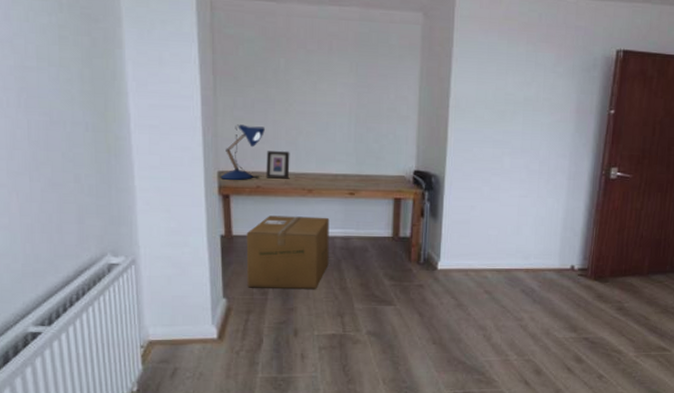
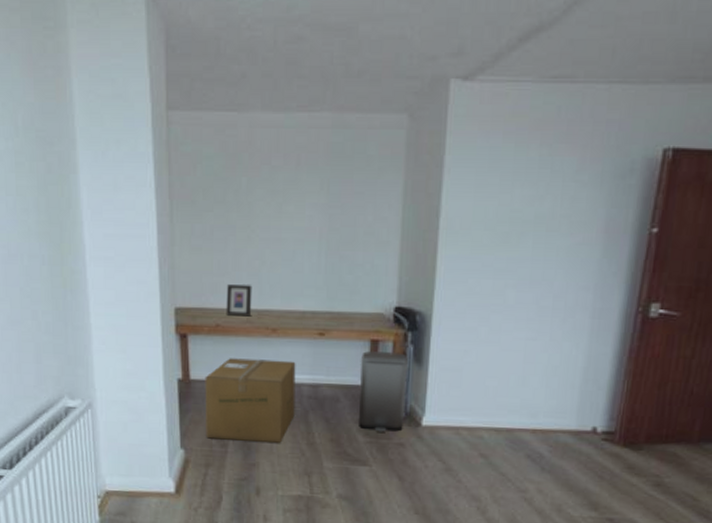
desk lamp: present [220,124,265,180] -> none [177,254,225,318]
pedal bin: none [385,208,425,276] -> present [359,351,408,432]

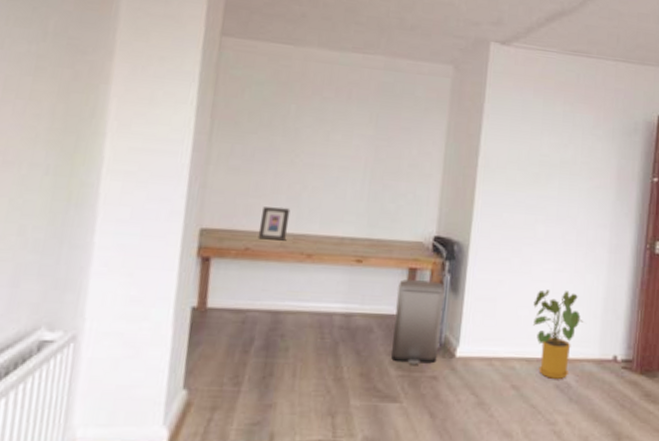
box: present [205,358,296,444] -> none [216,284,330,381]
house plant: none [503,359,560,449] -> present [533,290,584,379]

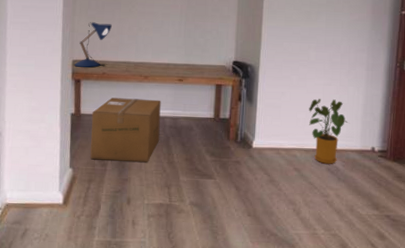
desk lamp: none [202,175,264,240] -> present [74,22,112,68]
box: none [216,284,330,381] -> present [90,97,161,163]
picture frame: present [258,207,291,241] -> none [110,44,131,67]
pedal bin: present [391,279,445,365] -> none [207,93,242,153]

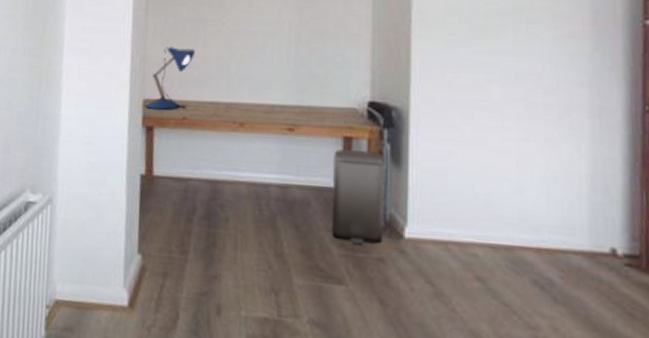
box: present [90,97,161,163] -> none [165,153,264,253]
pedal bin: none [207,93,242,153] -> present [332,149,385,244]
house plant: present [309,99,348,164] -> none [494,163,565,273]

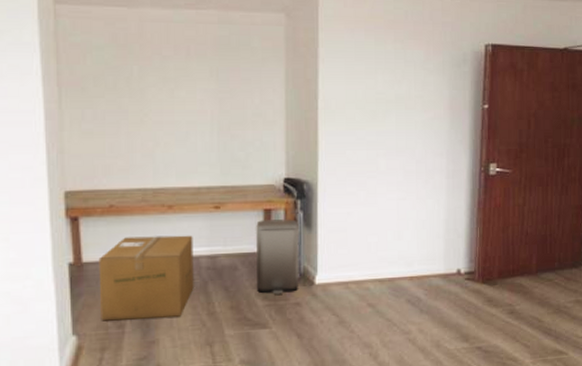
desk lamp: present [145,47,195,110] -> none [67,138,117,200]
box: none [165,153,264,253] -> present [98,235,194,321]

